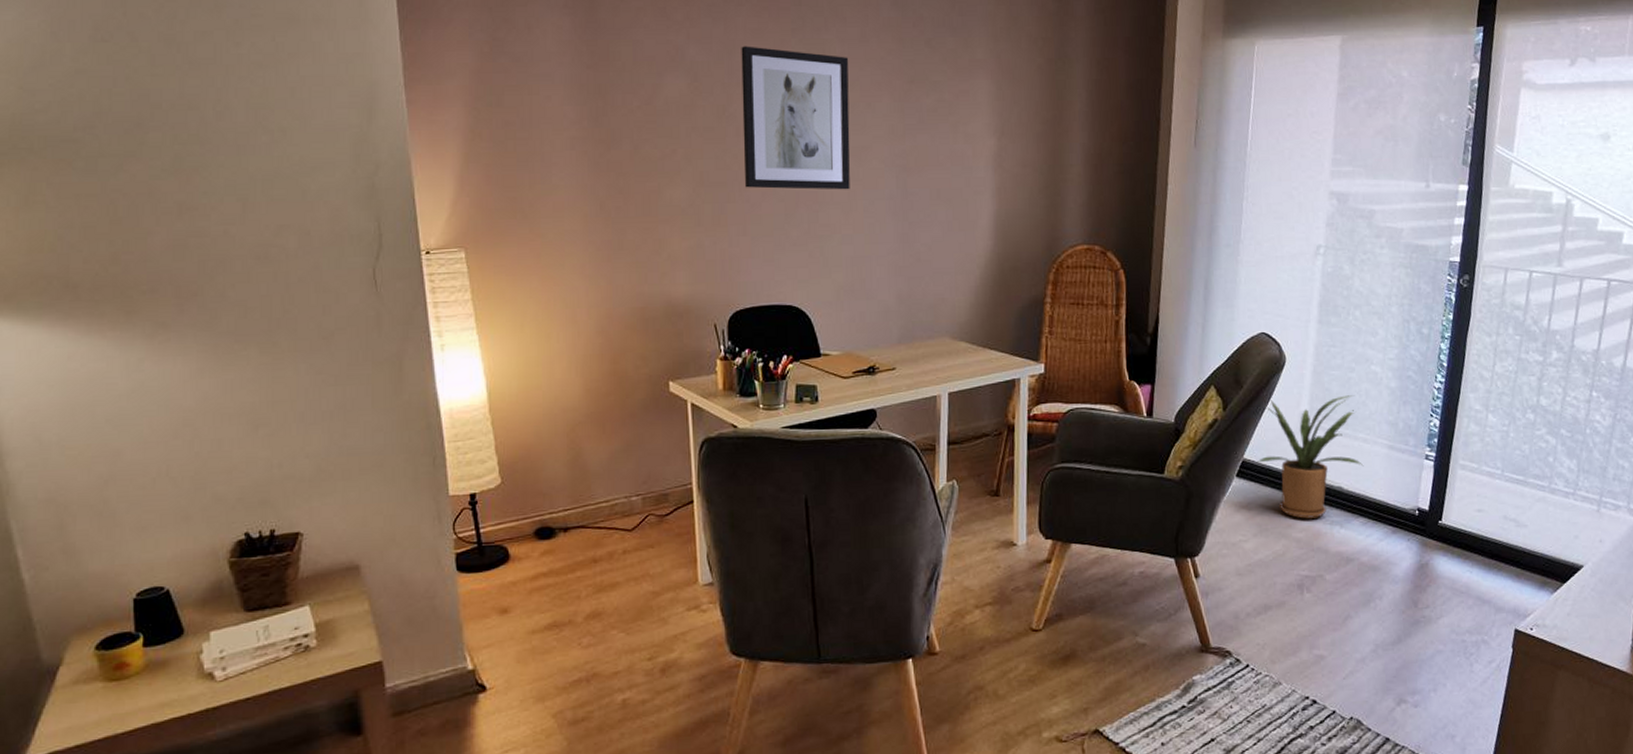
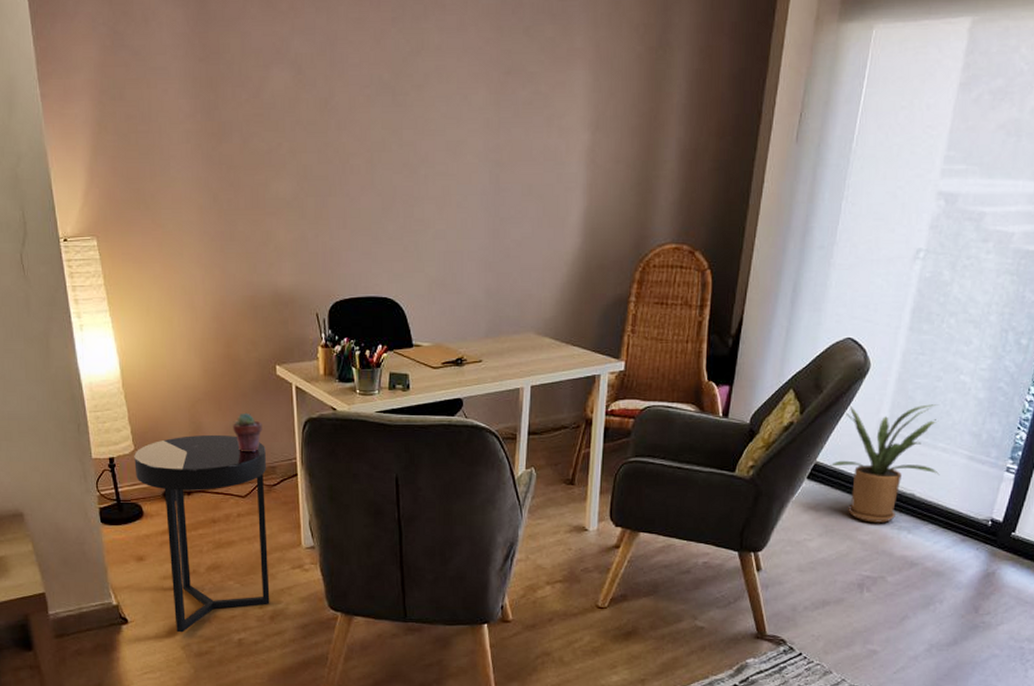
side table: none [500,461,661,698] -> present [134,434,270,633]
potted succulent: none [619,434,653,480] -> present [233,412,263,452]
wall art: present [741,46,850,190] -> none [343,36,447,185]

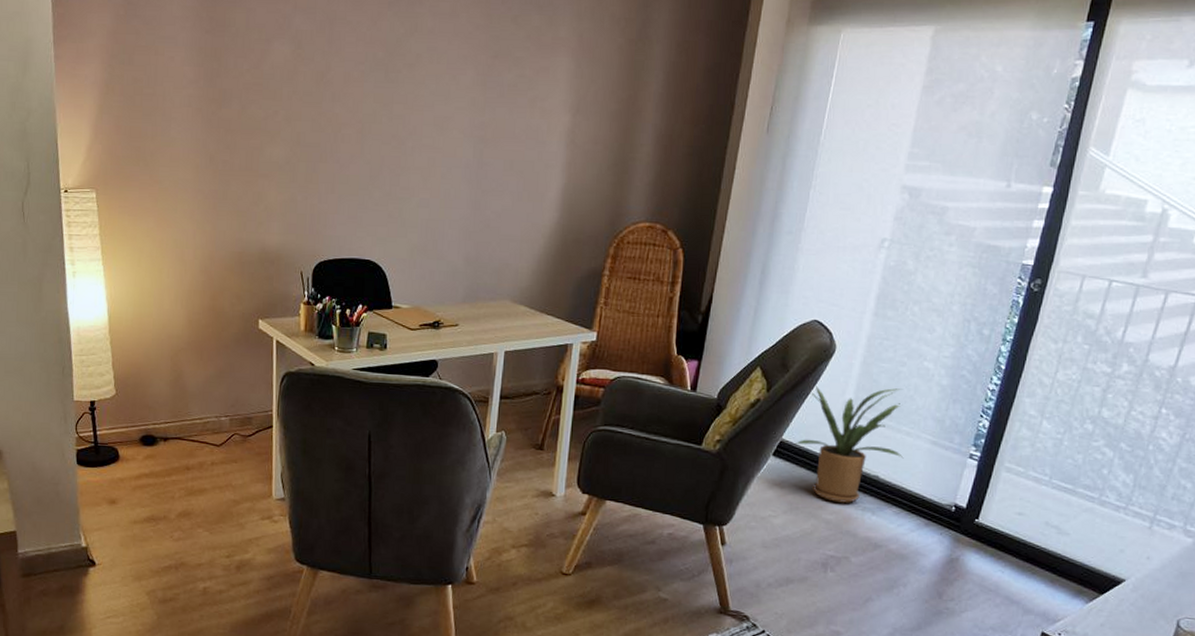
side table: present [134,434,270,633] -> none [114,383,244,578]
potted succulent: present [233,412,263,452] -> none [213,363,242,403]

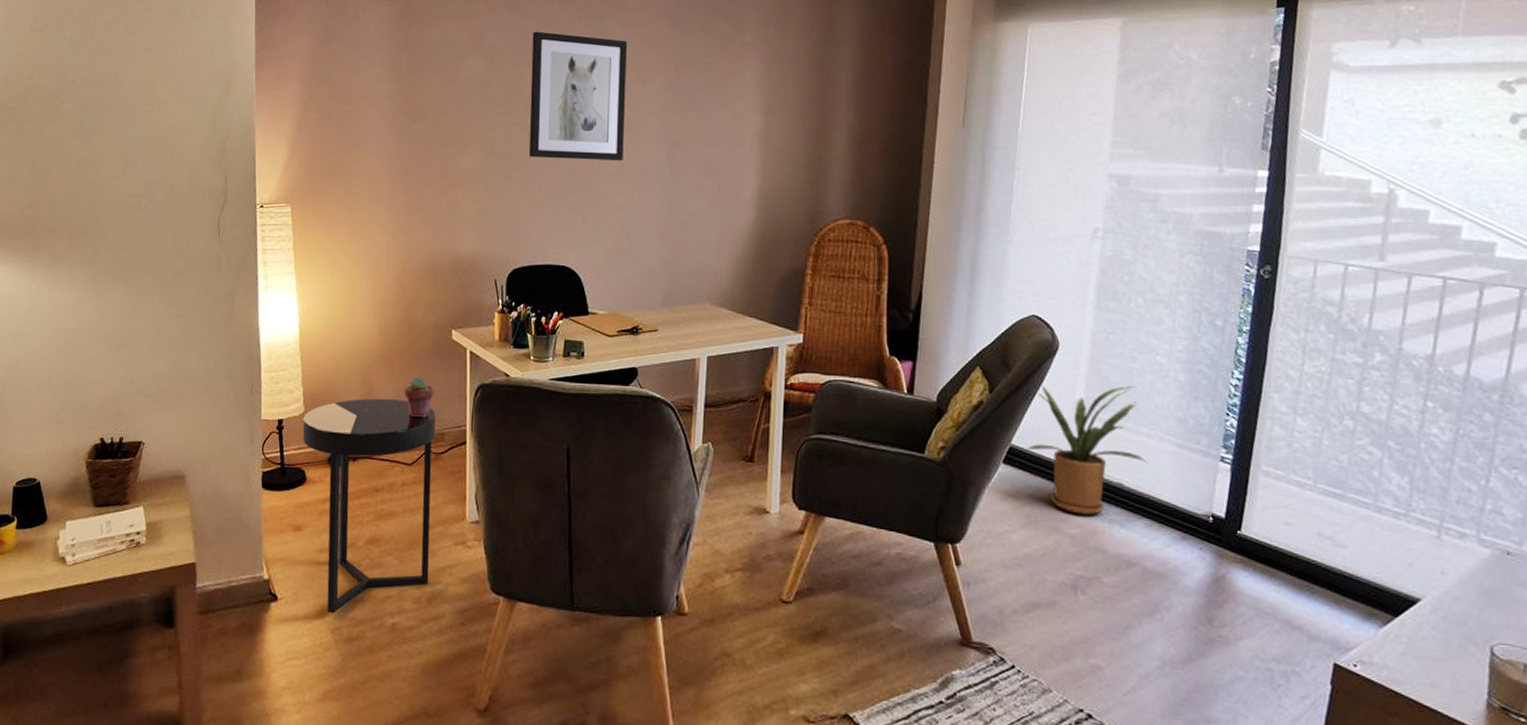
side table: none [114,383,244,578] -> present [302,398,436,614]
potted succulent: none [213,363,242,403] -> present [404,376,434,418]
wall art: none [336,16,439,157] -> present [529,31,628,161]

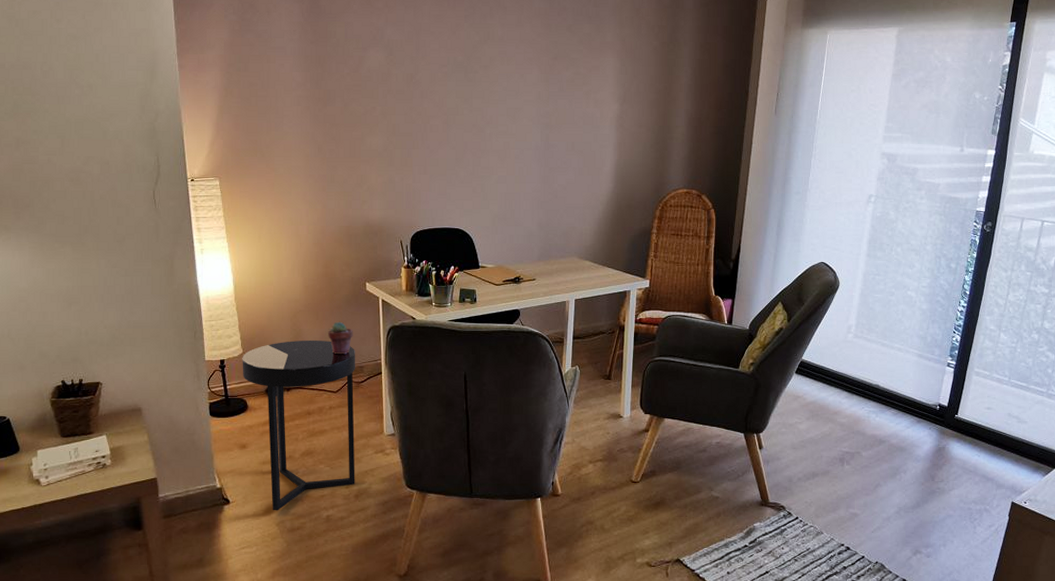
wall art: present [529,31,628,161] -> none [425,28,508,141]
house plant: present [1026,385,1148,515] -> none [813,314,897,408]

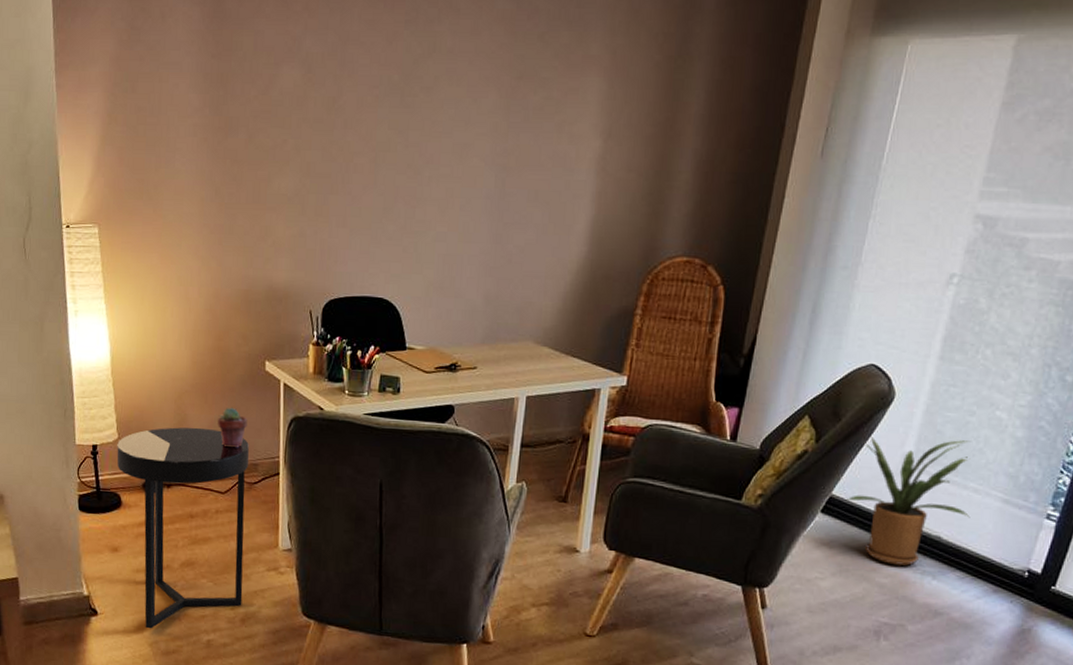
house plant: none [813,314,897,408] -> present [847,436,971,566]

